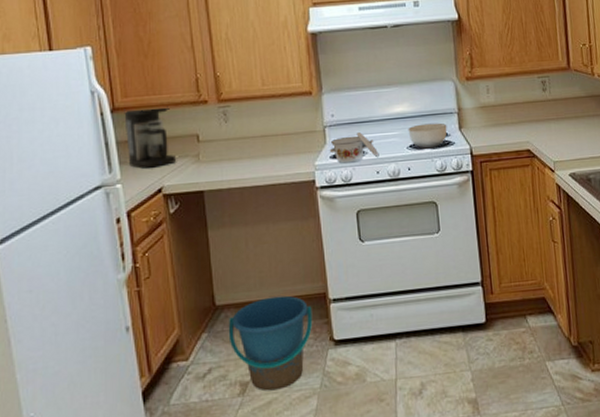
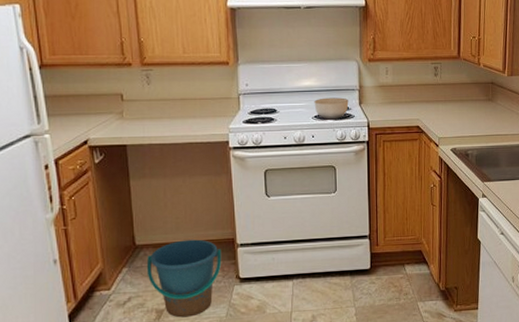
coffee maker: present [124,106,177,168] -> none [52,66,102,121]
cooking pot: present [329,132,379,164] -> none [242,102,287,128]

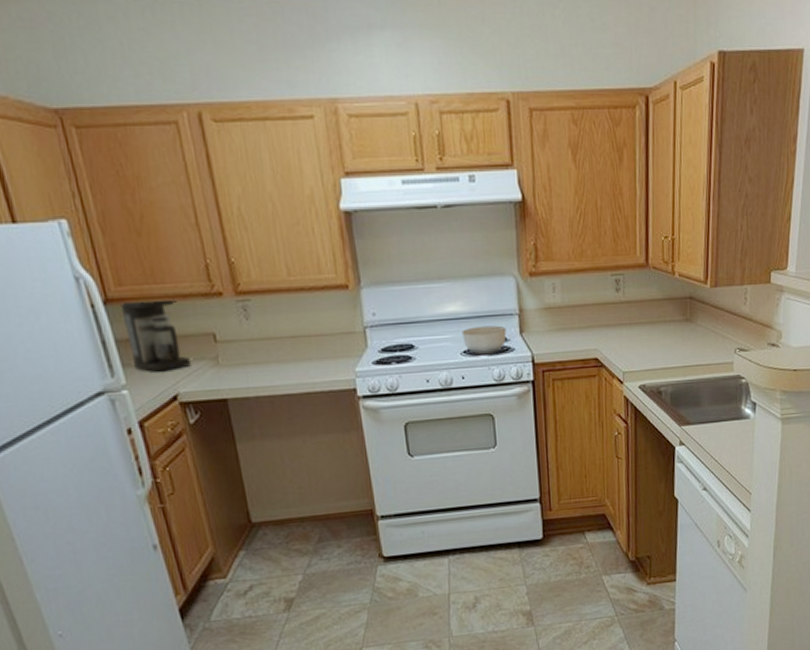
coffee maker: none [52,66,102,121] -> present [119,298,192,372]
bucket: present [146,239,222,318] -> none [267,512,360,607]

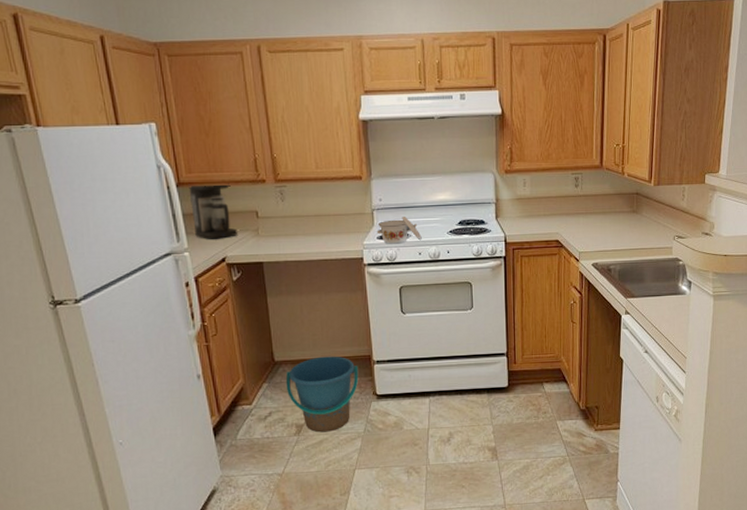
bucket: none [267,512,360,607] -> present [285,356,359,433]
cooking pot: none [371,335,429,371] -> present [376,217,422,244]
bowl: present [462,325,507,356] -> none [449,211,485,235]

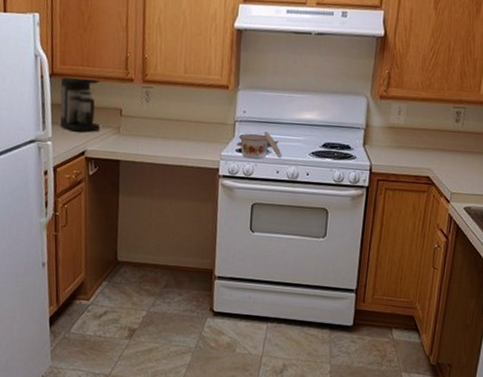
bucket: present [285,356,359,433] -> none [124,263,199,341]

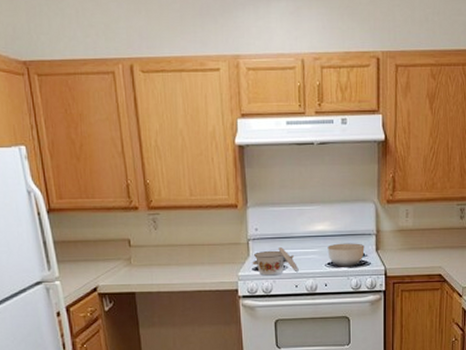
coffee maker: present [60,75,101,132] -> none [59,210,110,268]
bowl: none [313,133,352,159] -> present [327,243,365,267]

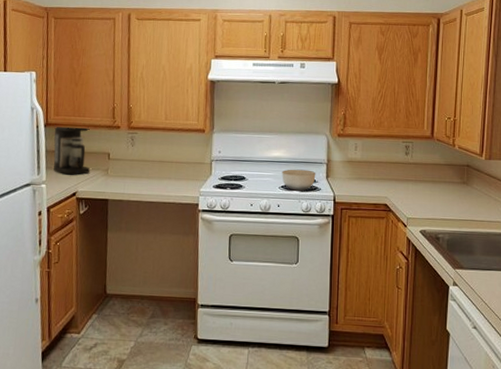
coffee maker: none [59,210,110,268] -> present [53,125,91,175]
cooking pot: present [252,247,299,276] -> none [213,169,255,194]

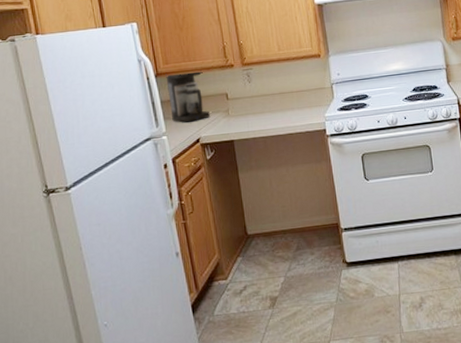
bowl: present [282,169,316,191] -> none [403,78,437,101]

